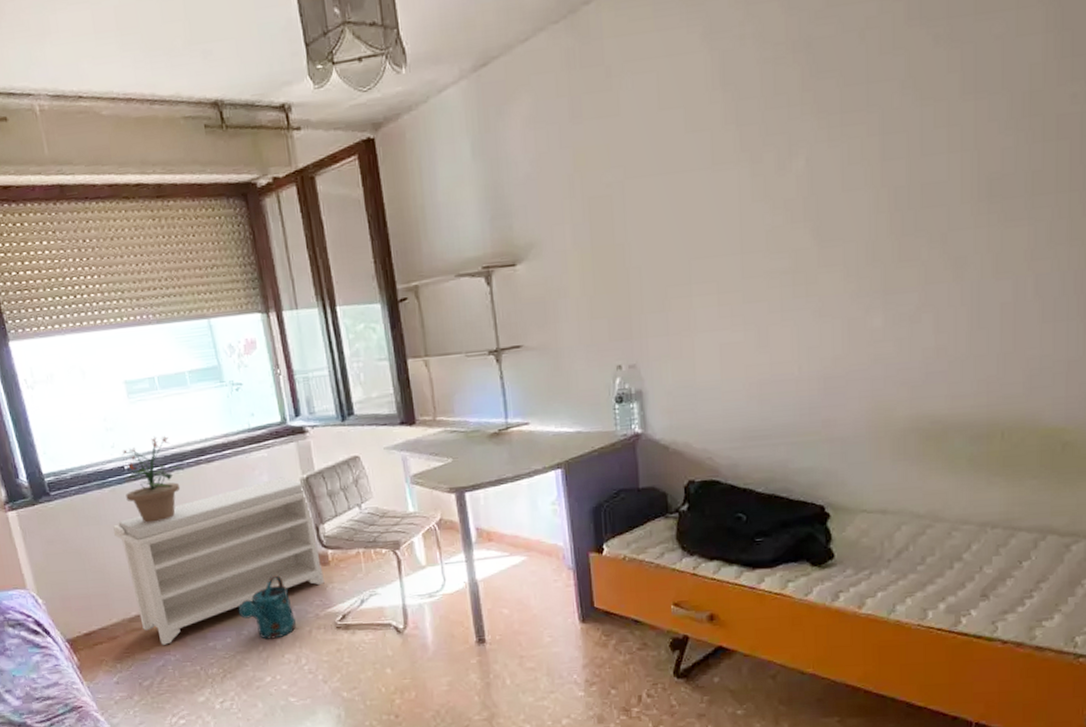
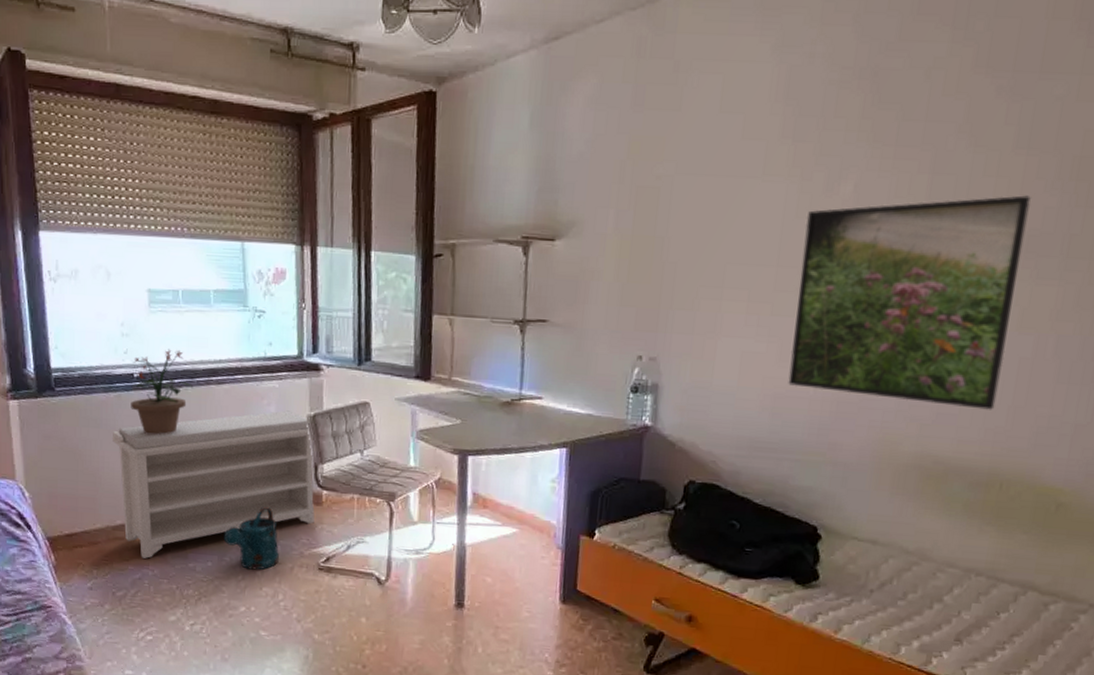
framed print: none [763,140,986,371] -> present [788,195,1031,410]

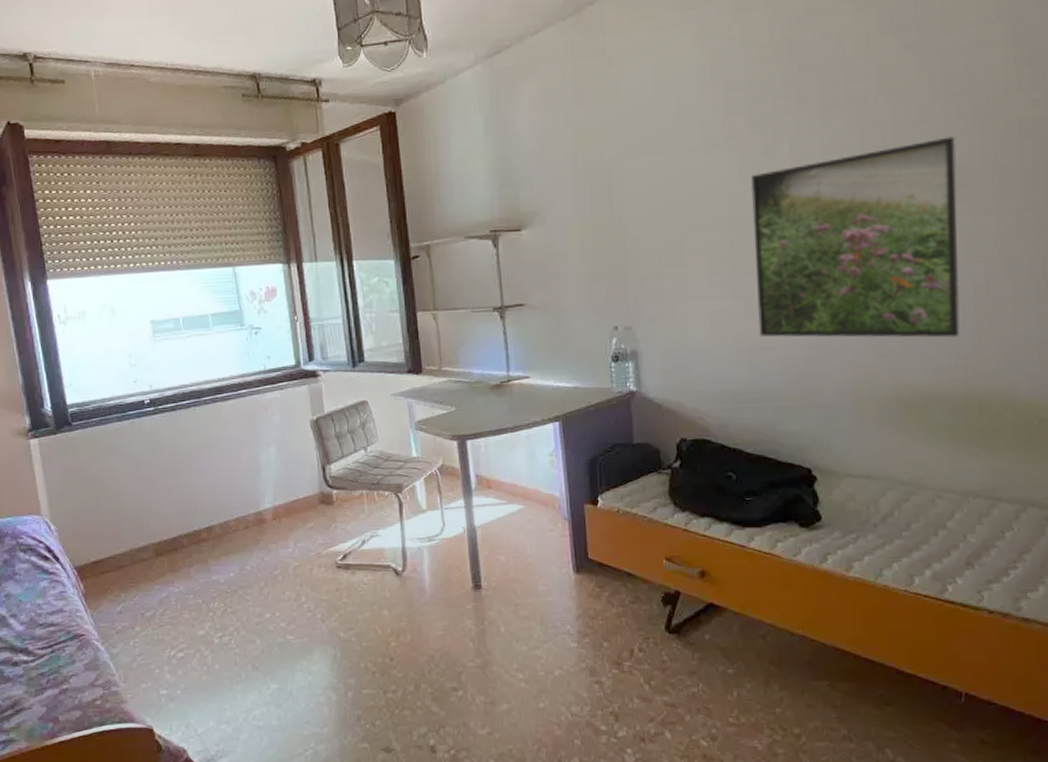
bench: present [111,410,315,559] -> none [128,418,328,576]
potted plant: present [130,349,193,435] -> none [142,373,200,456]
watering can: present [224,507,279,570] -> none [243,513,298,576]

